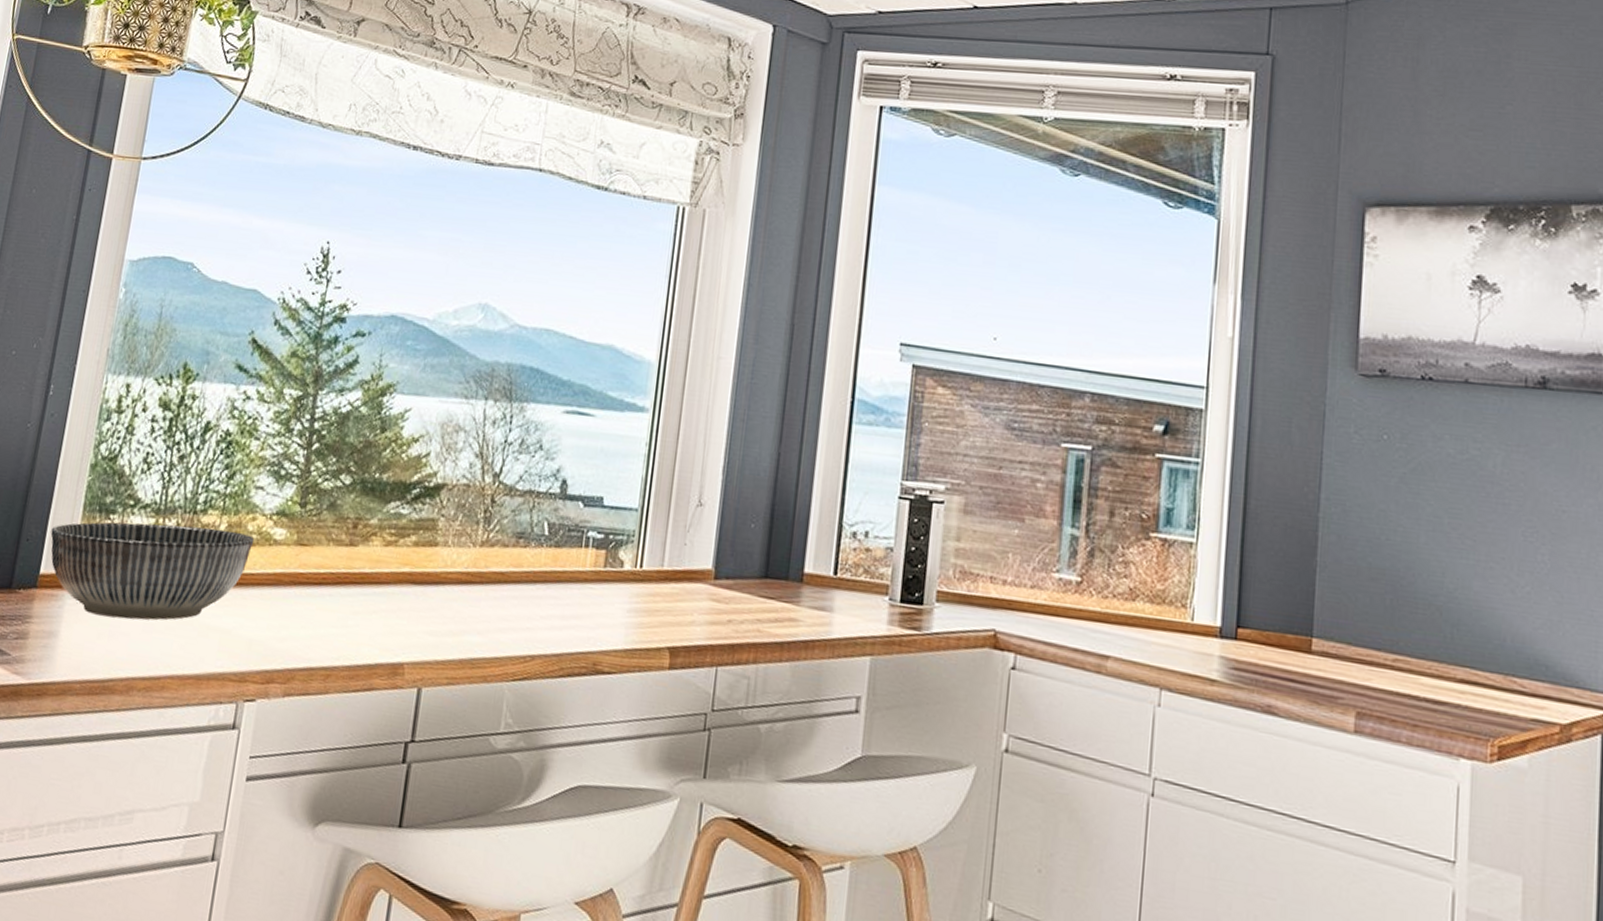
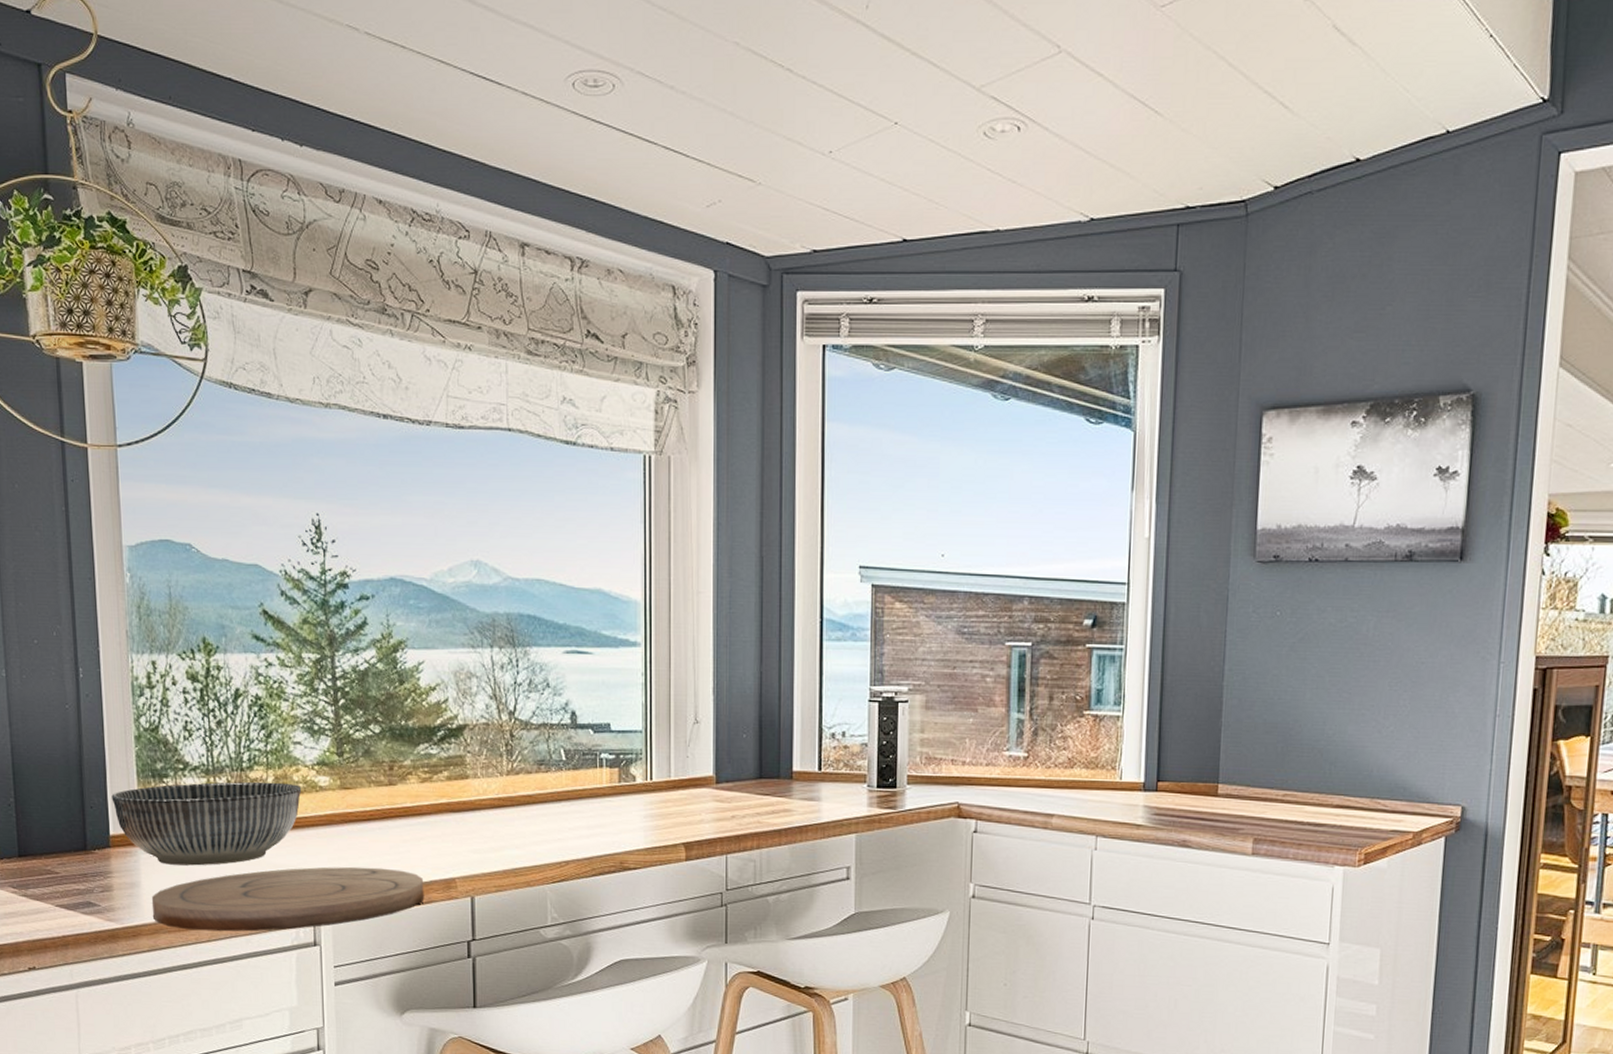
cutting board: none [63,631,368,707] -> present [151,866,424,932]

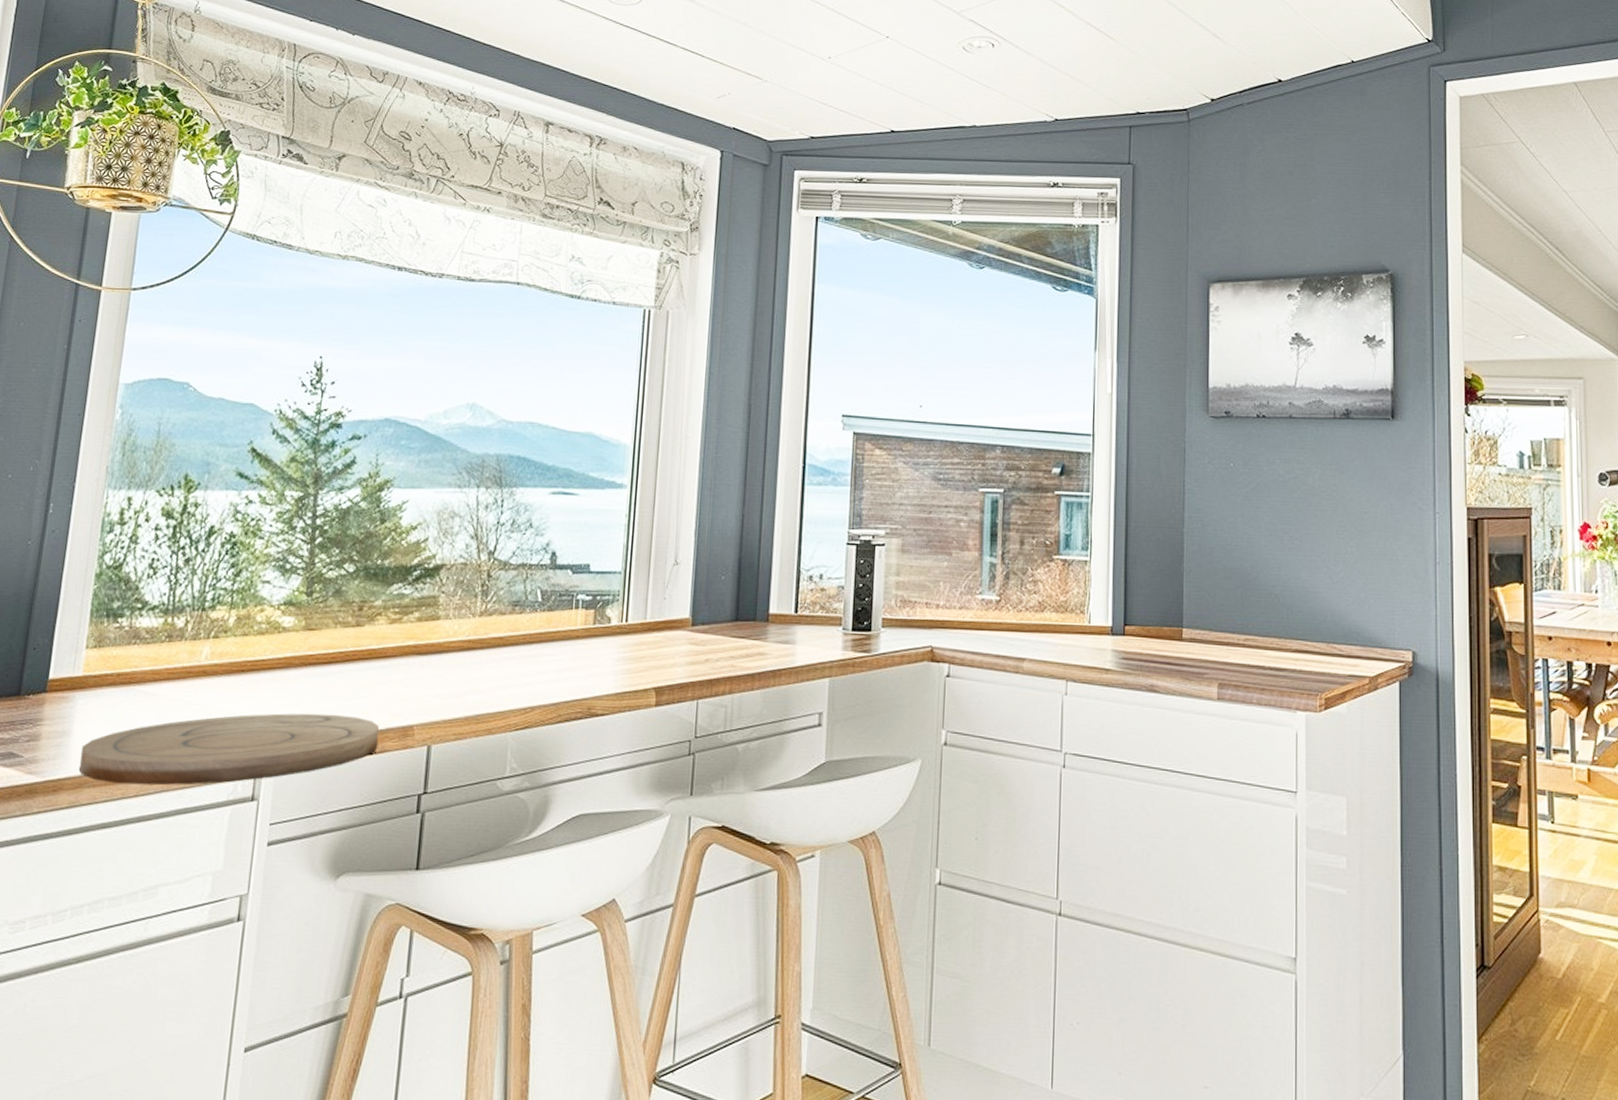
bowl: present [111,781,302,866] -> none [58,622,264,712]

